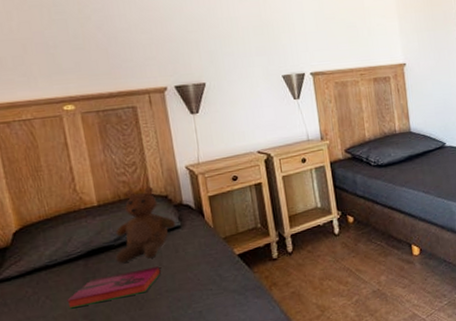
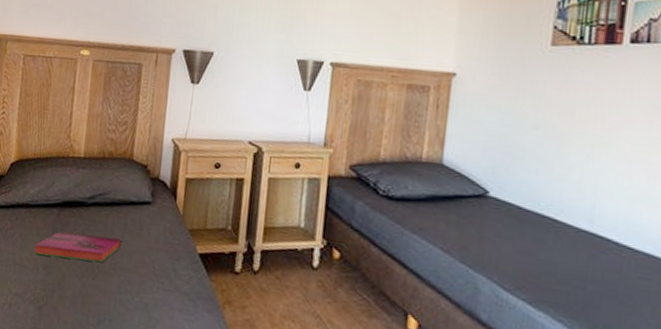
teddy bear: present [115,186,176,263] -> none [84,148,148,228]

